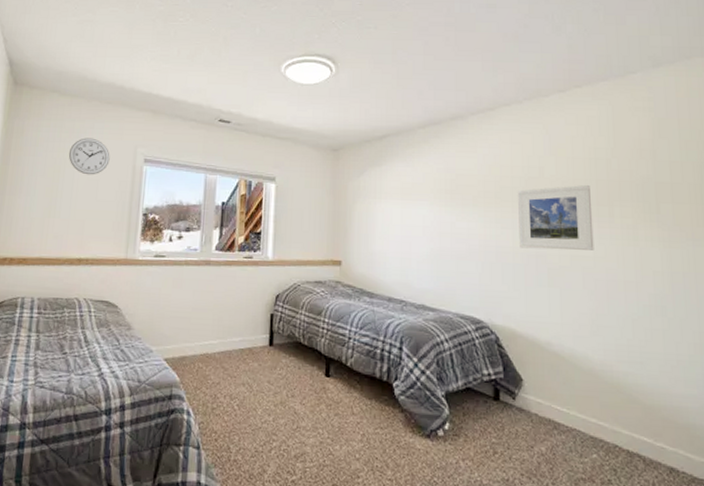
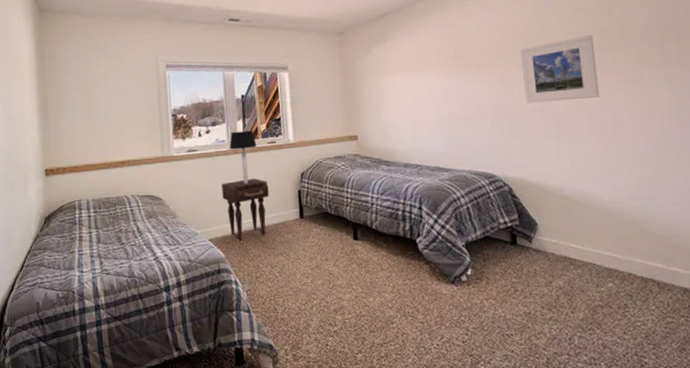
wall clock: present [68,138,110,175] -> none [98,51,135,86]
nightstand: none [186,294,239,364] -> present [221,178,269,241]
table lamp: none [202,240,232,301] -> present [229,130,257,184]

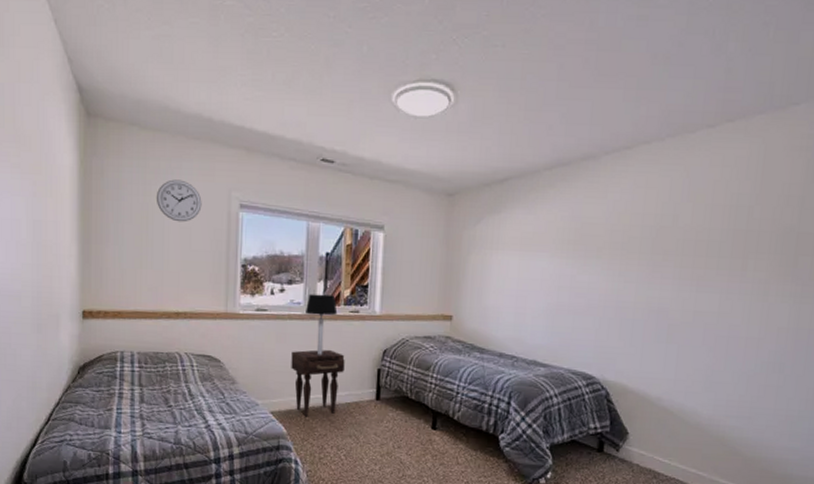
wall clock: none [98,51,135,86] -> present [156,179,202,222]
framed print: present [521,35,600,104] -> none [641,235,726,306]

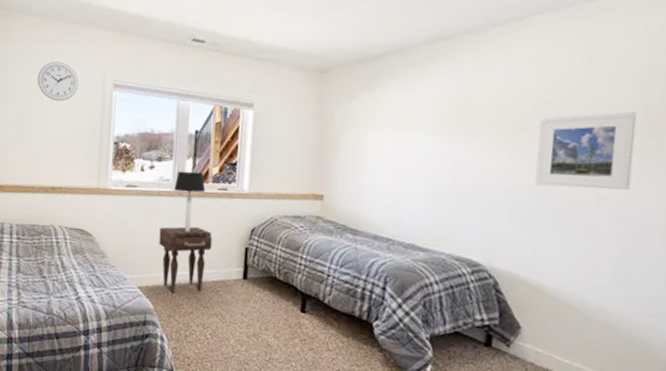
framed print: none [641,235,726,306] -> present [535,112,636,190]

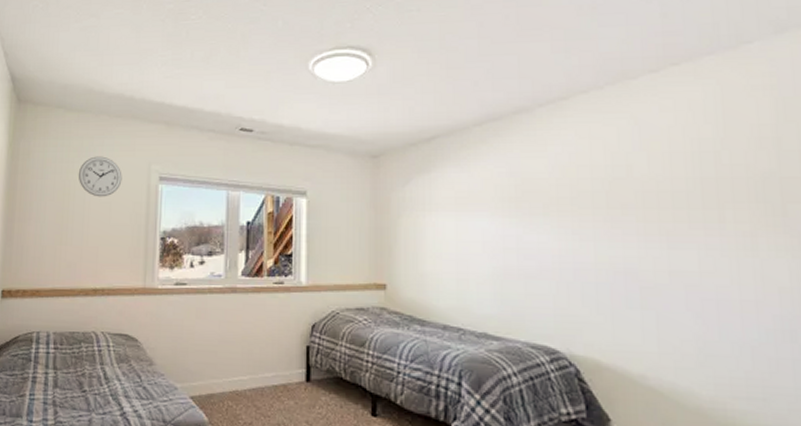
nightstand: present [159,226,212,294] -> none [212,325,270,403]
table lamp: present [174,171,206,232] -> none [227,265,261,332]
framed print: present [535,112,636,190] -> none [600,185,700,265]

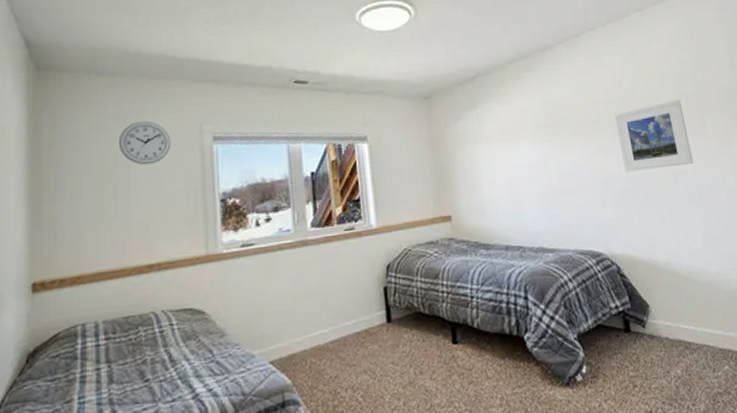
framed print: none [600,185,700,265] -> present [615,100,694,172]

